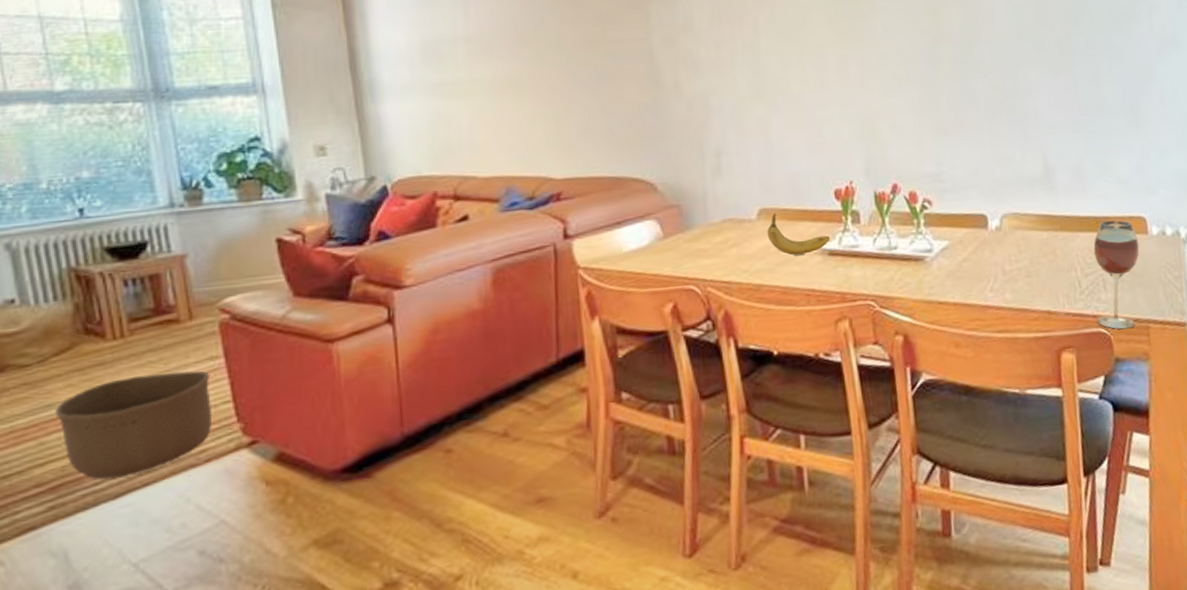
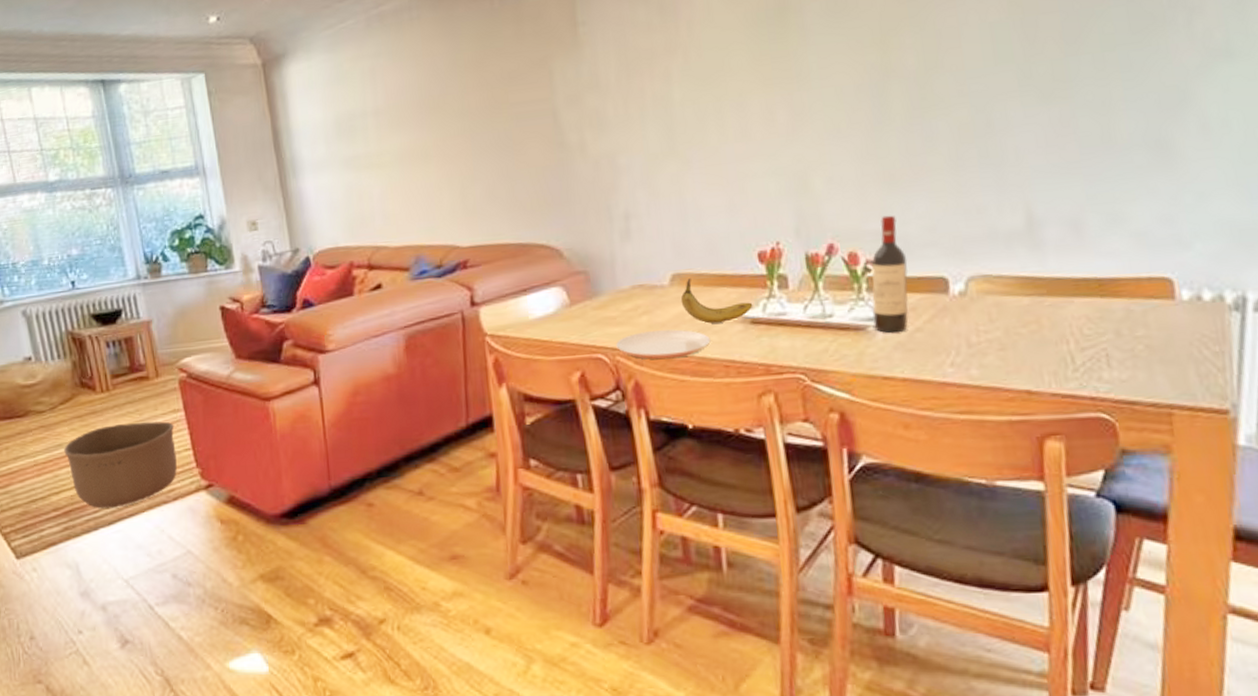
plate: none [707,261,794,290] -> present [616,329,711,360]
wine bottle: none [927,160,957,264] -> present [871,215,909,334]
wineglass: present [1093,220,1140,330] -> none [1093,282,1162,416]

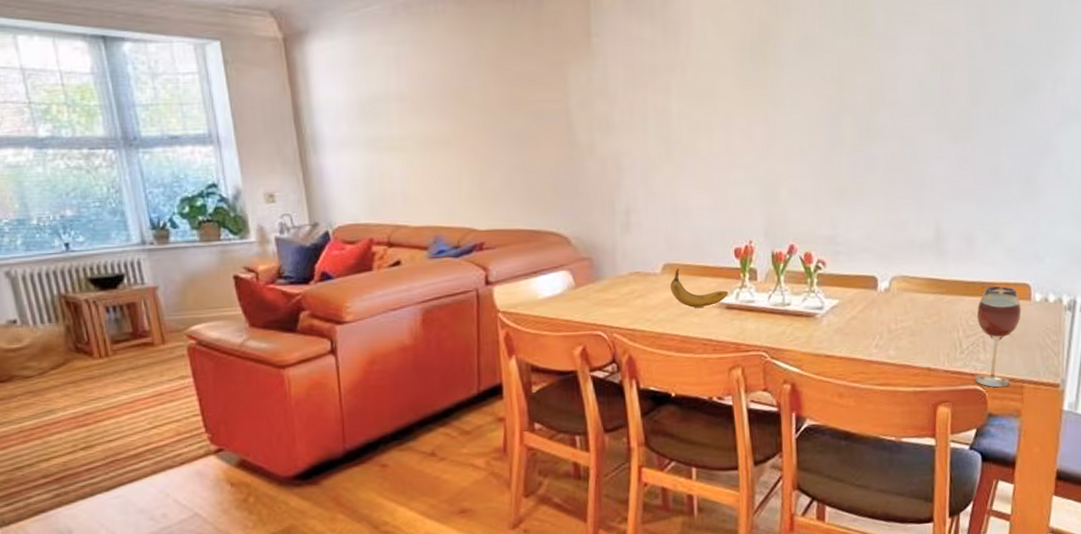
basket: present [64,421,177,509] -> none [55,387,184,474]
plate: present [616,329,711,360] -> none [614,311,693,338]
wine bottle: present [871,215,909,334] -> none [820,223,849,320]
wineglass: none [1093,282,1162,416] -> present [975,286,1022,388]

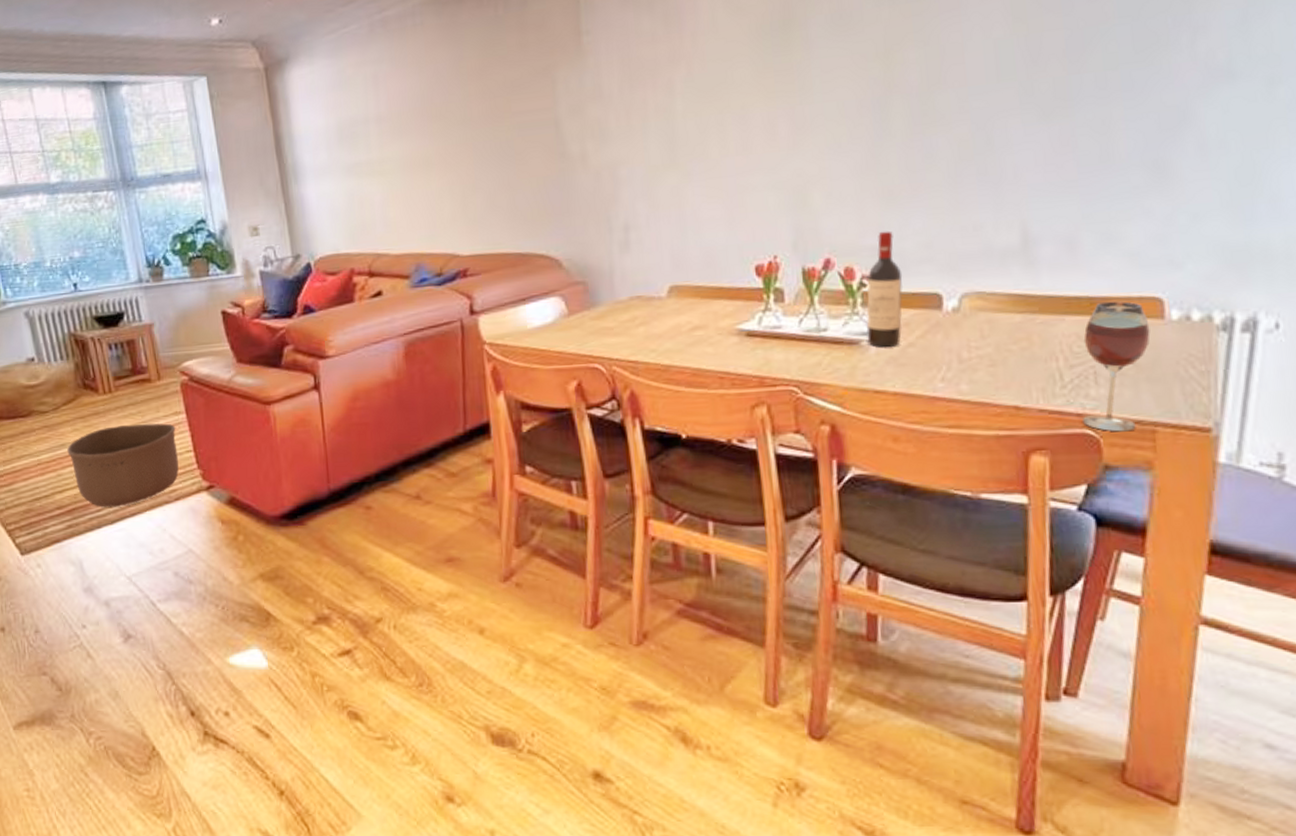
basket: none [55,387,184,474] -> present [67,423,179,507]
fruit: present [670,268,729,308] -> none [677,290,749,336]
wine bottle: none [820,223,849,320] -> present [866,231,903,348]

